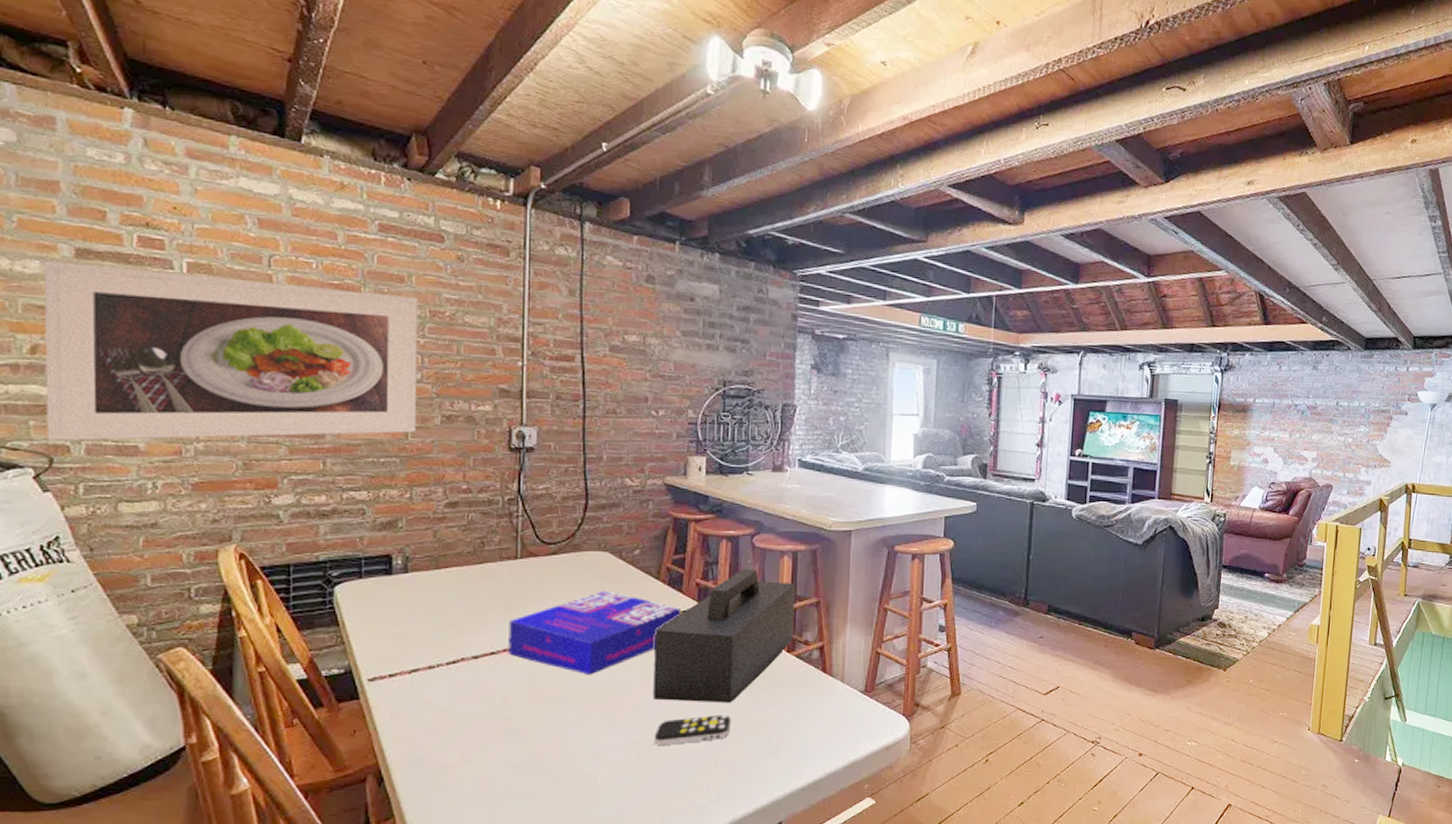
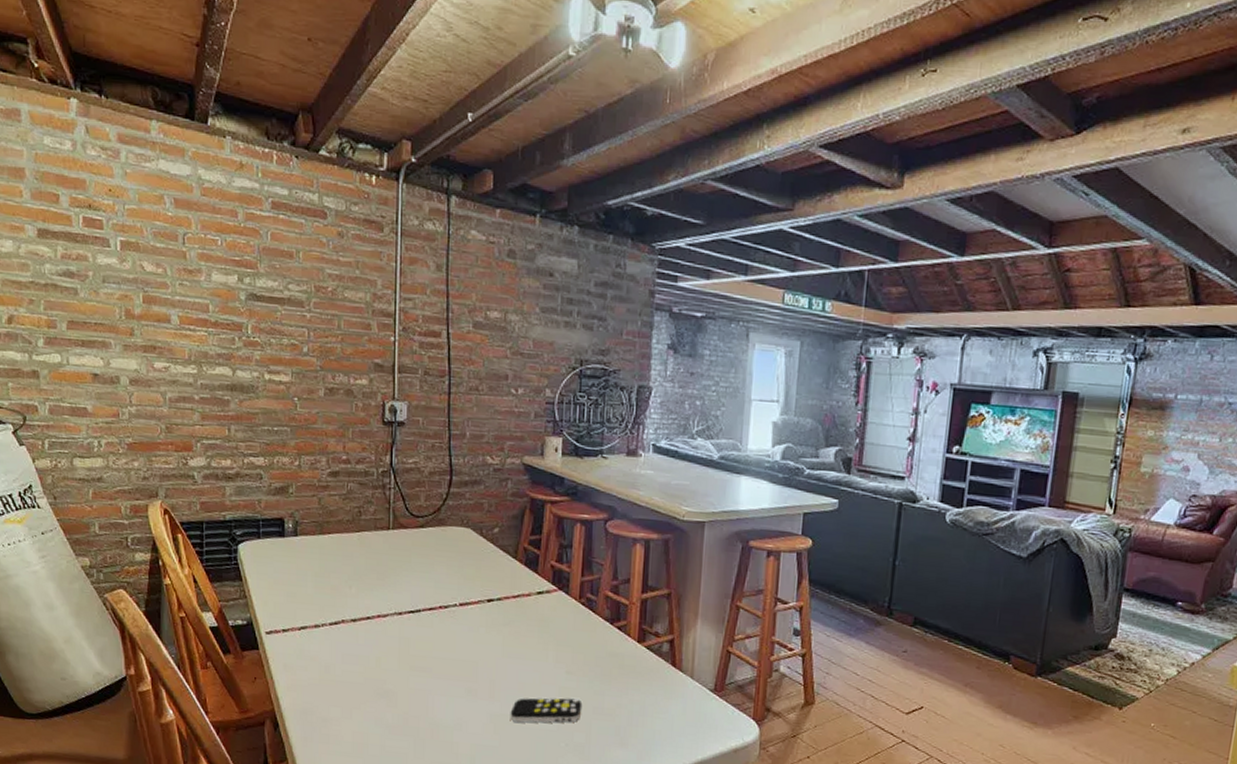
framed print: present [43,260,418,441] -> none [15,239,305,404]
board game: present [508,590,681,675] -> none [382,566,536,647]
speaker: present [653,569,796,703] -> none [510,554,647,688]

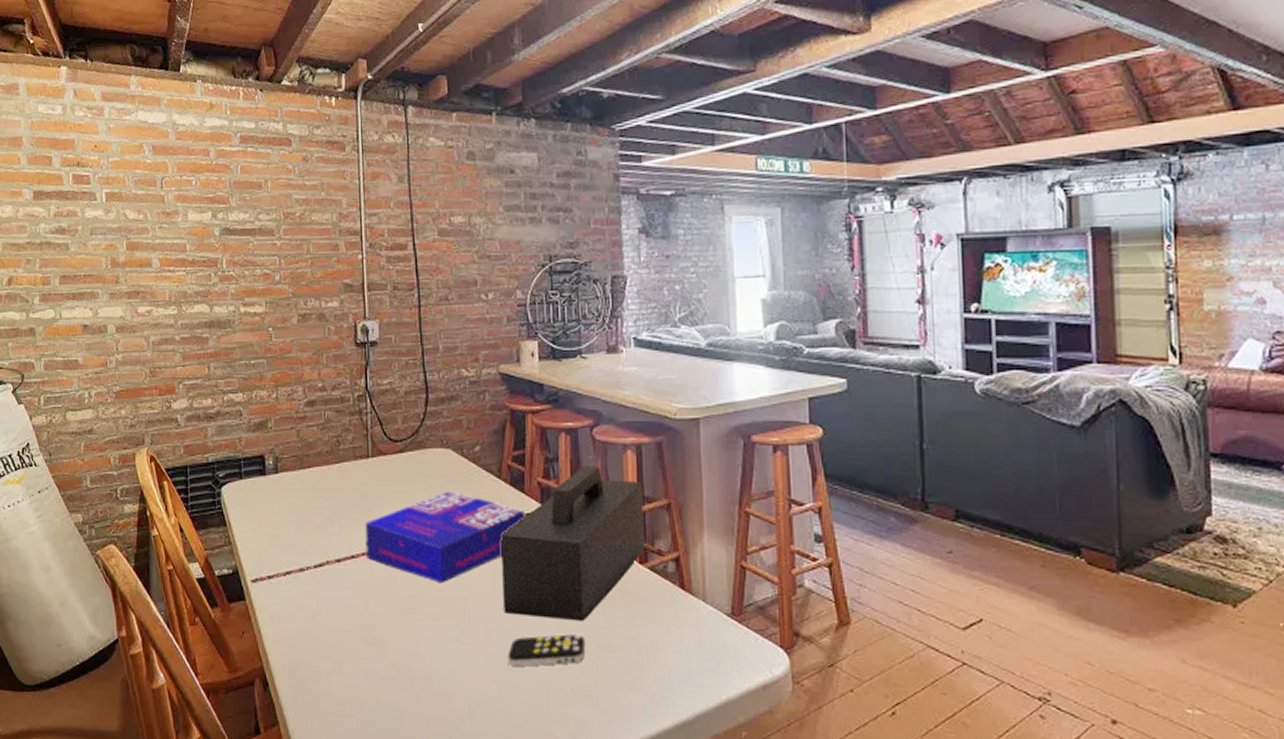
board game: none [382,566,536,647] -> present [365,491,525,584]
speaker: none [510,554,647,688] -> present [501,466,645,622]

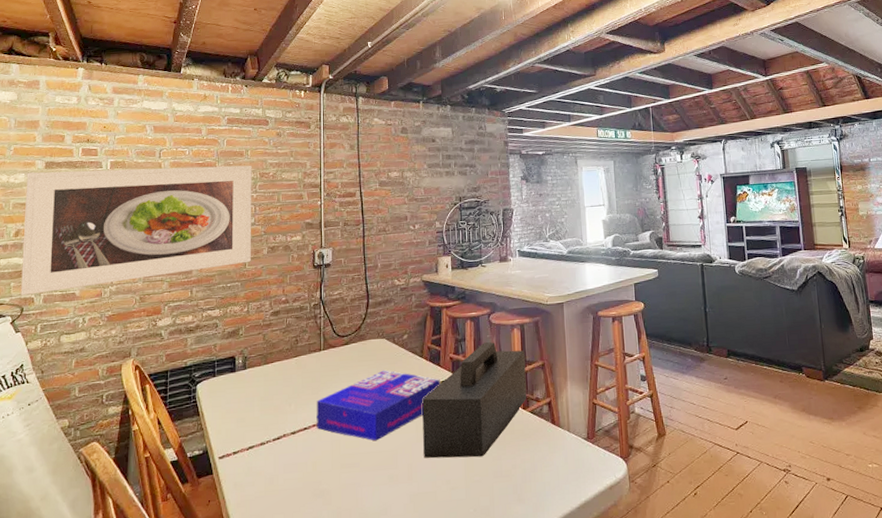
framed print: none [14,201,278,359] -> present [21,165,252,295]
remote control: present [507,634,586,667] -> none [426,467,485,498]

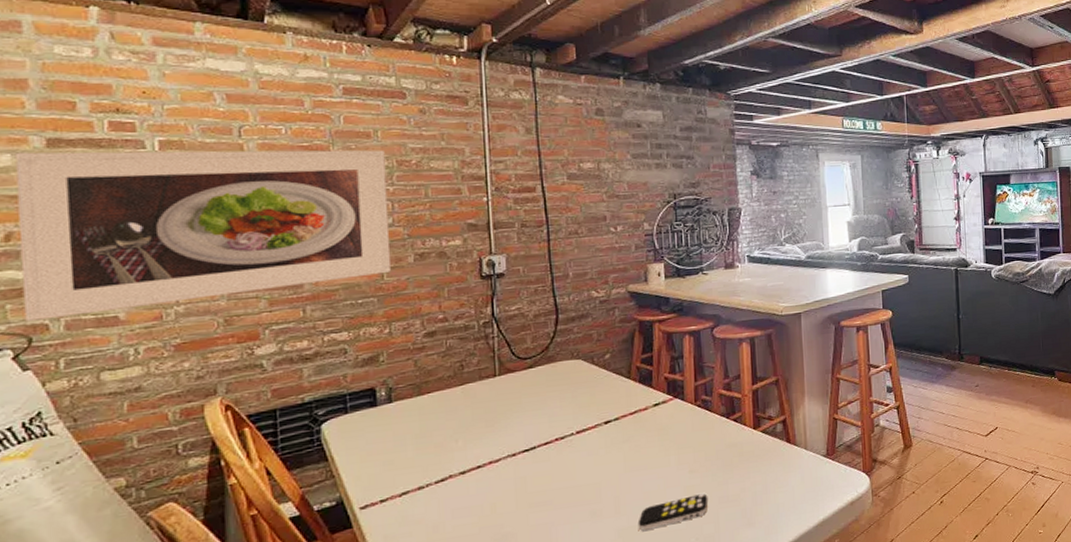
board game: present [316,370,440,441] -> none [492,394,653,475]
speaker: present [422,342,527,459] -> none [630,358,758,489]
remote control: none [426,467,485,498] -> present [637,493,709,531]

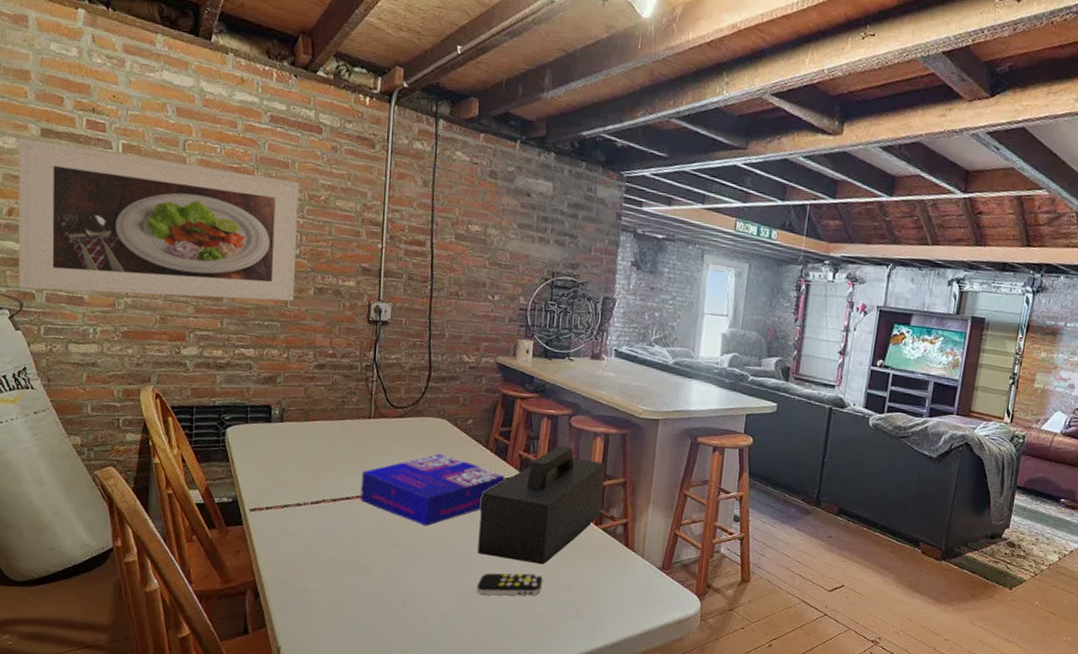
board game: none [492,394,653,475] -> present [360,453,505,526]
speaker: none [630,358,758,489] -> present [478,446,606,565]

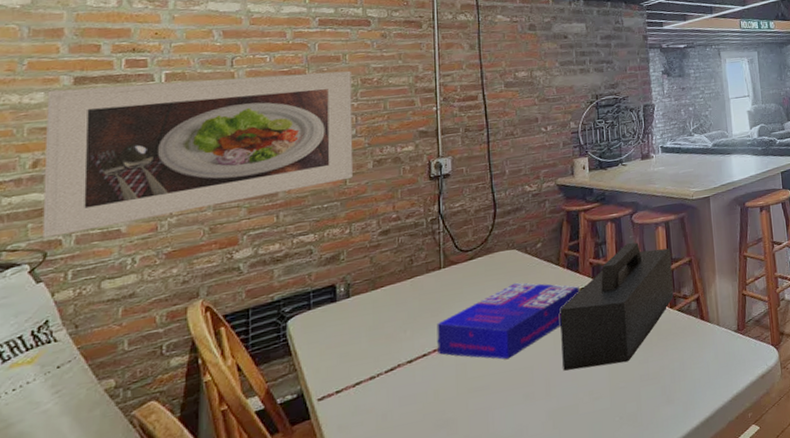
remote control: present [476,573,543,596] -> none [566,372,631,412]

